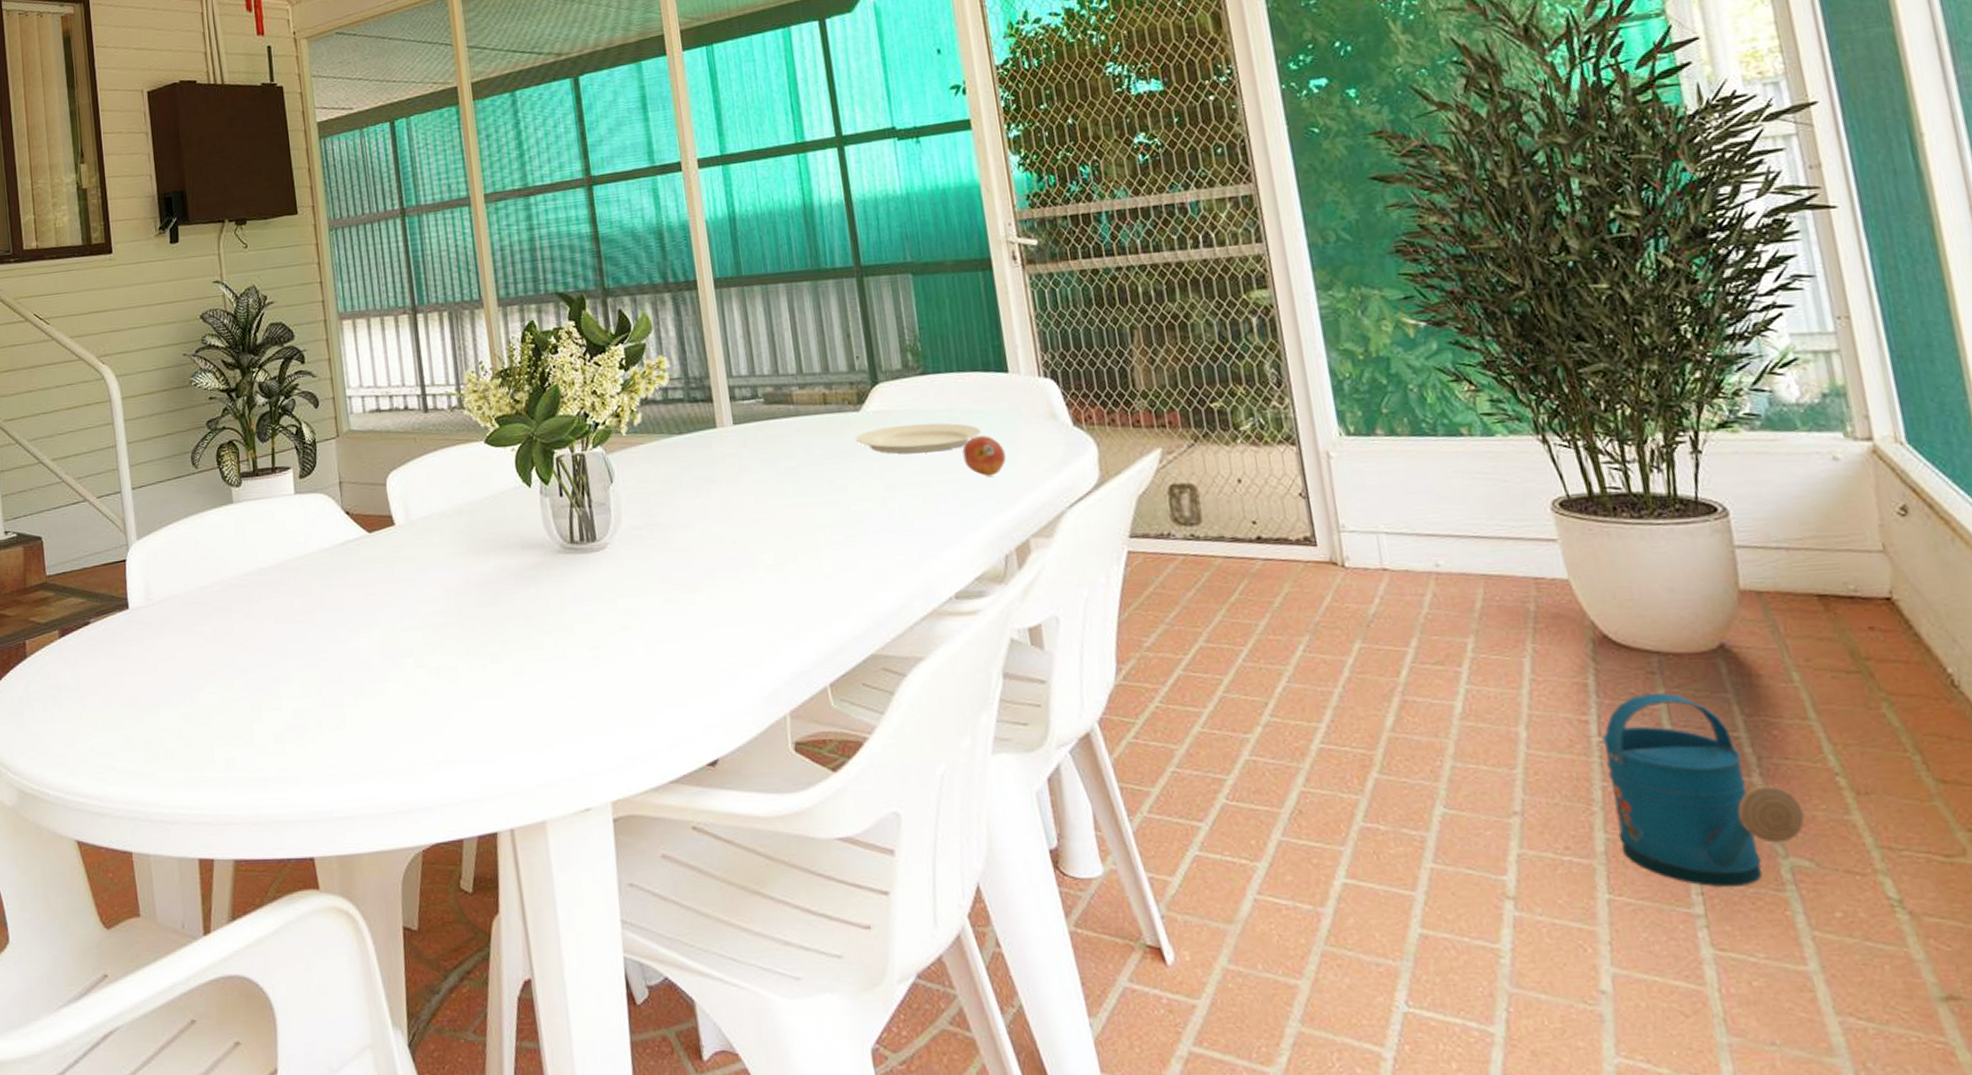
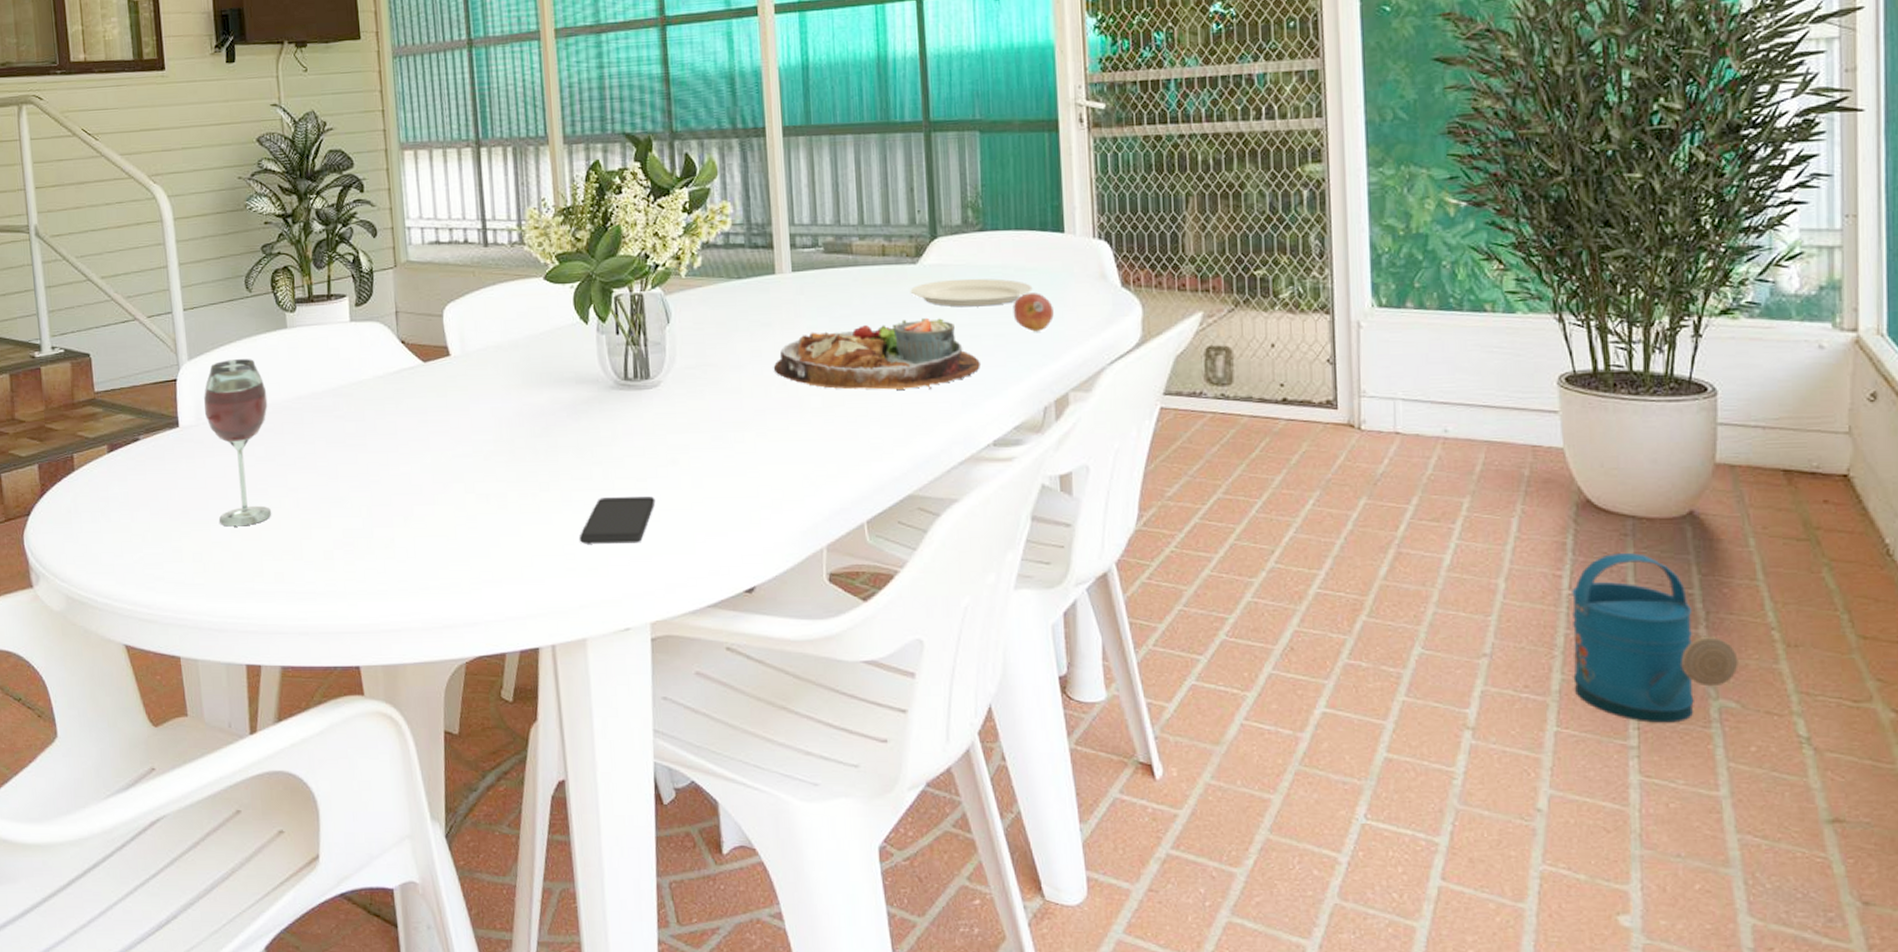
wineglass: none [153,536,222,711] -> present [204,359,272,527]
mobile phone: none [532,665,610,719] -> present [579,496,656,544]
food platter: none [722,466,934,545] -> present [774,317,980,390]

